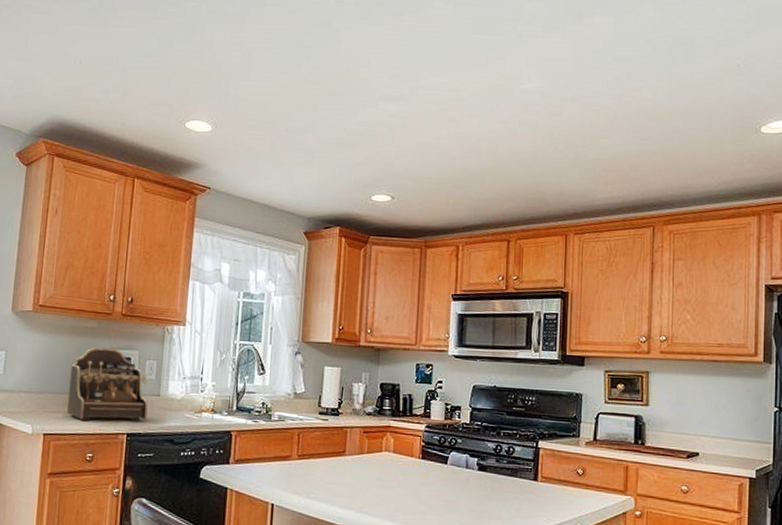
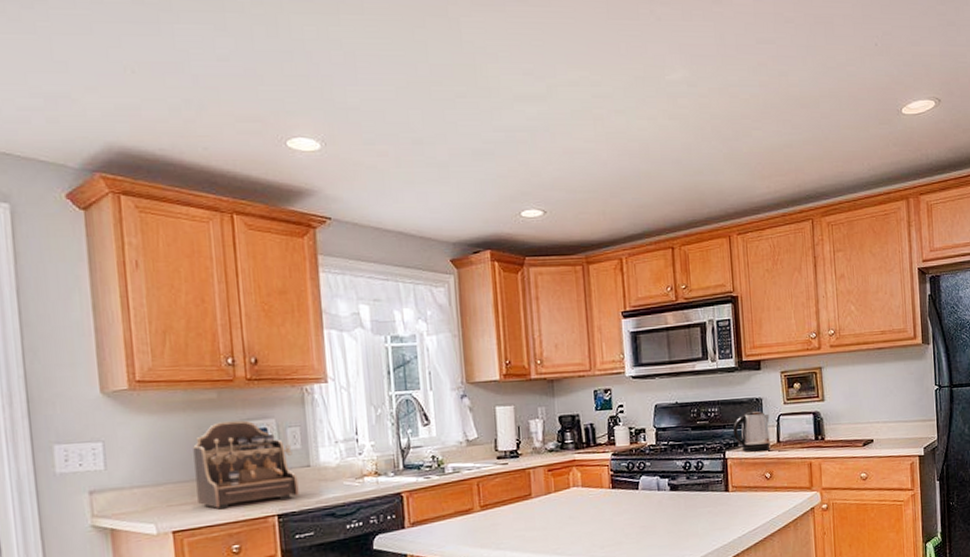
kettle: none [548,406,588,448] -> present [732,411,771,453]

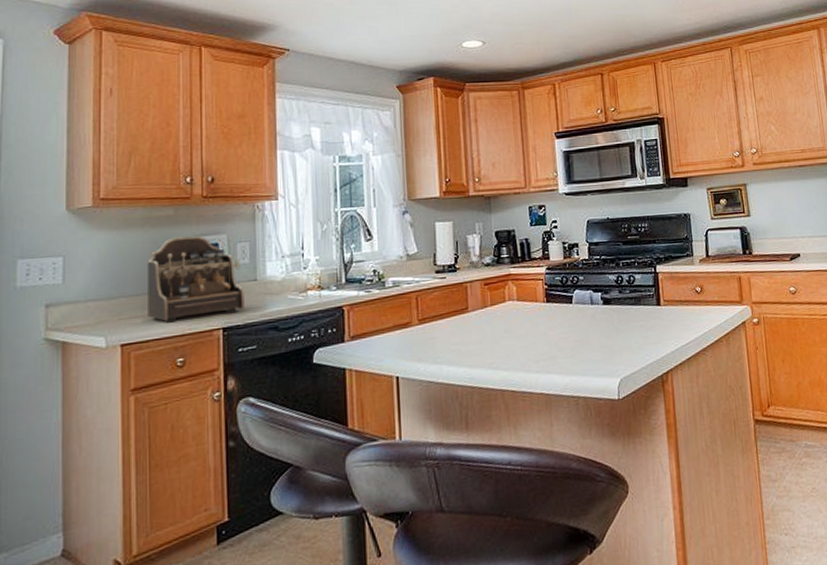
kettle: present [732,411,771,453] -> none [662,226,700,268]

